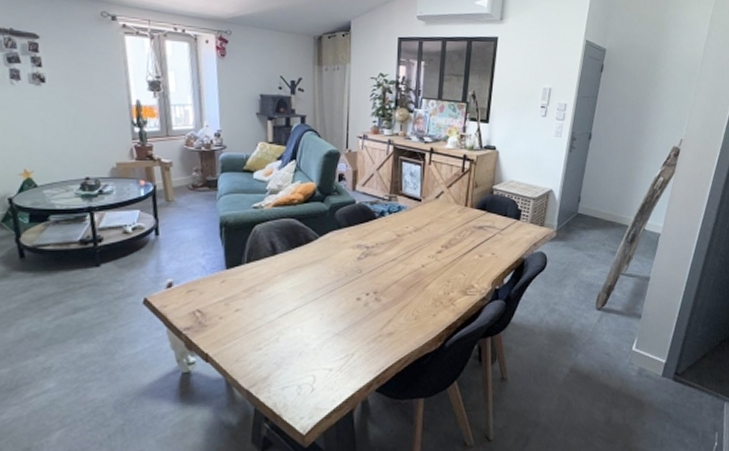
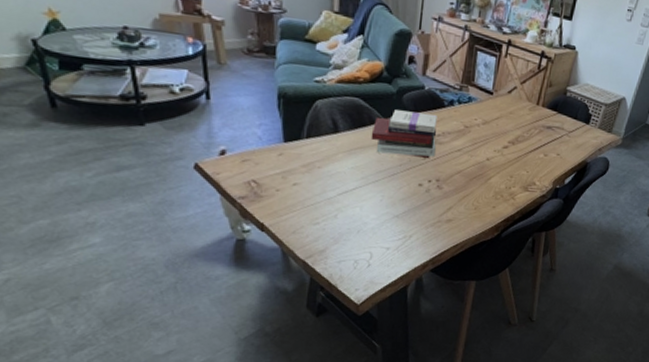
books: none [307,226,371,271] -> present [370,110,438,158]

